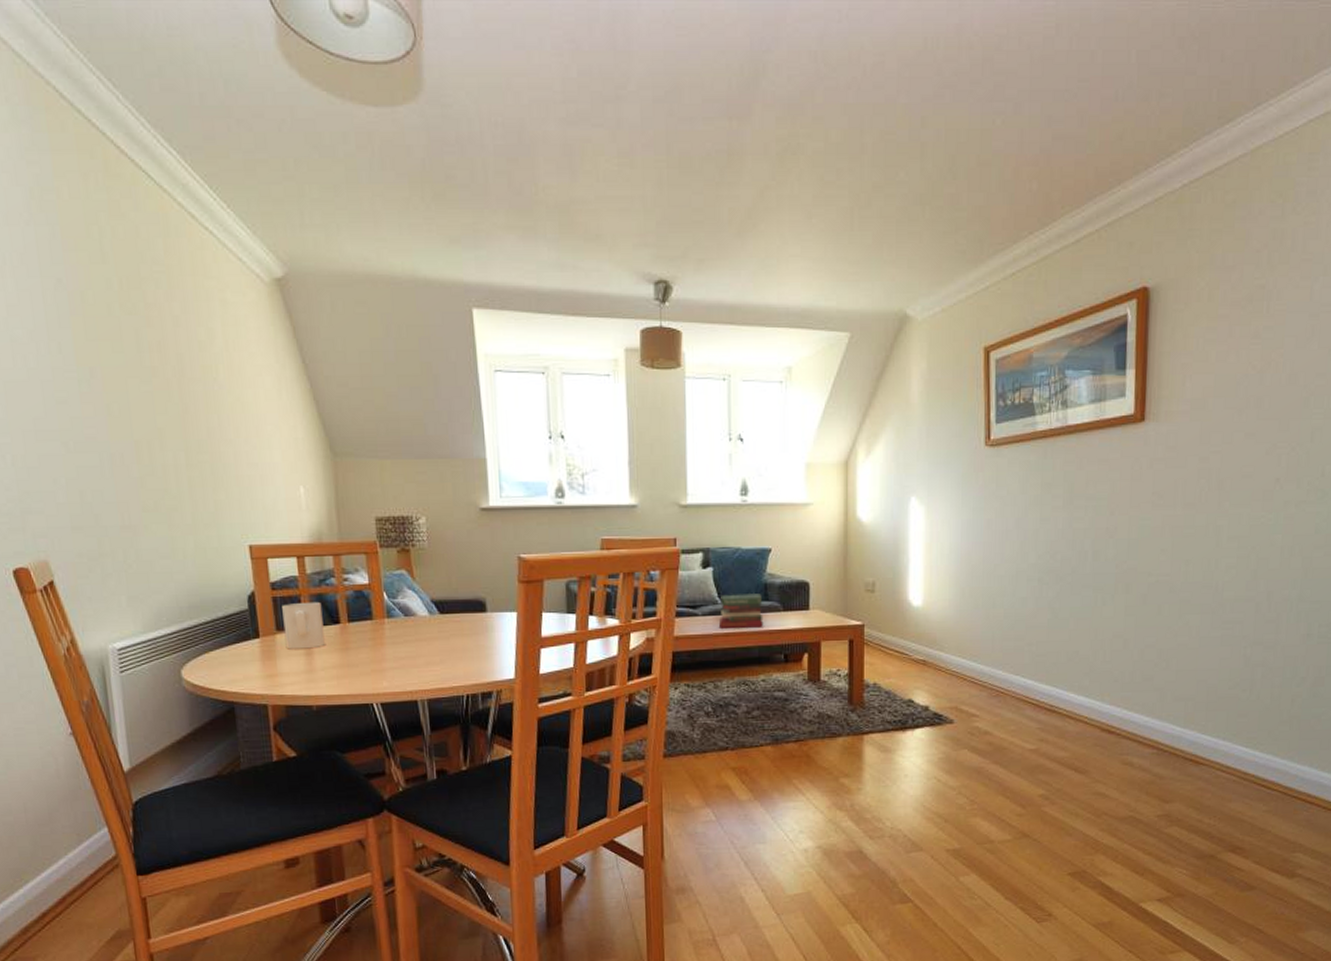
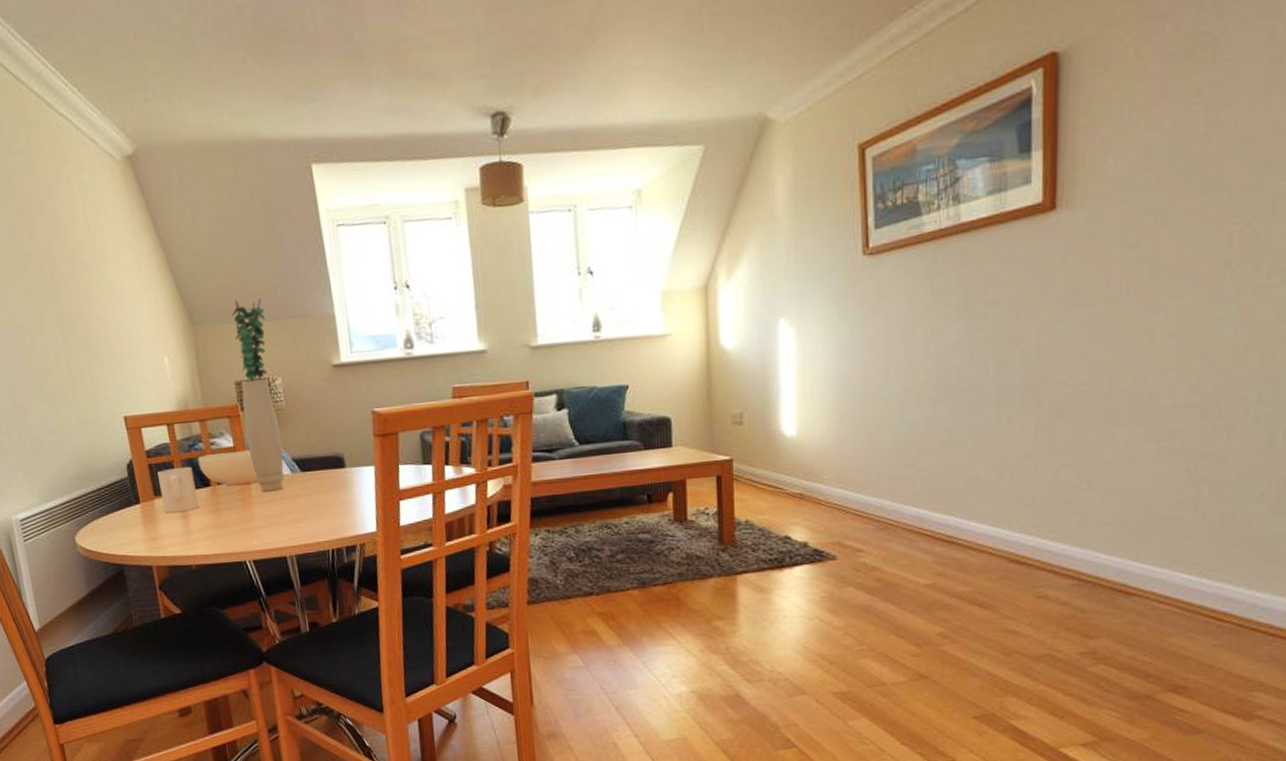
bowl: none [328,588,392,625] -> present [198,450,257,486]
vase: none [376,434,422,634] -> present [231,298,284,493]
books: present [718,592,763,630] -> none [576,432,624,473]

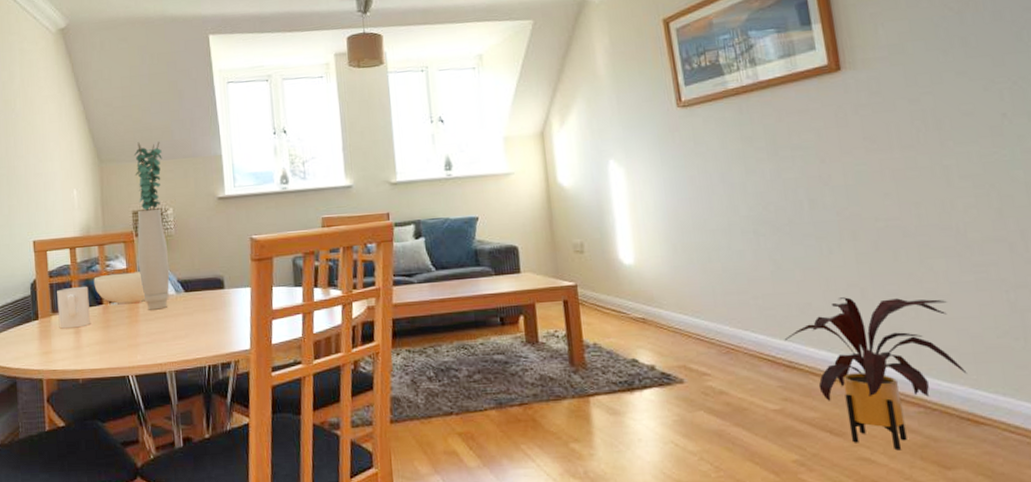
house plant: none [946,469,1129,622] -> present [784,297,968,451]

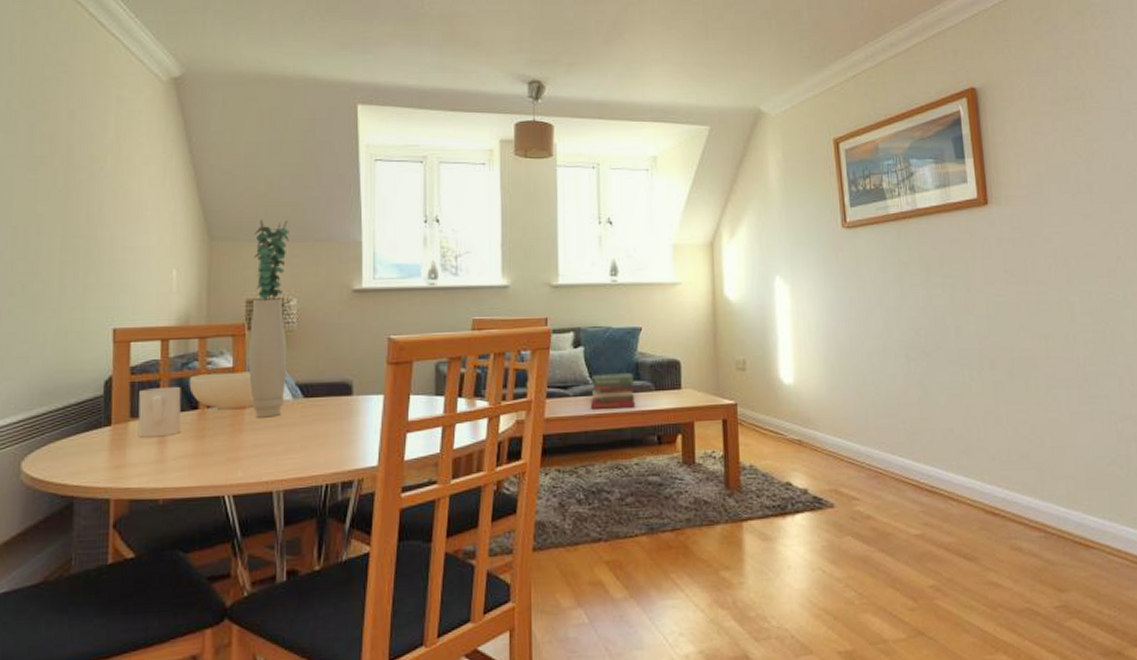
books: none [433,259,477,296] -> present [590,372,636,411]
house plant: present [784,297,968,451] -> none [927,424,1081,575]

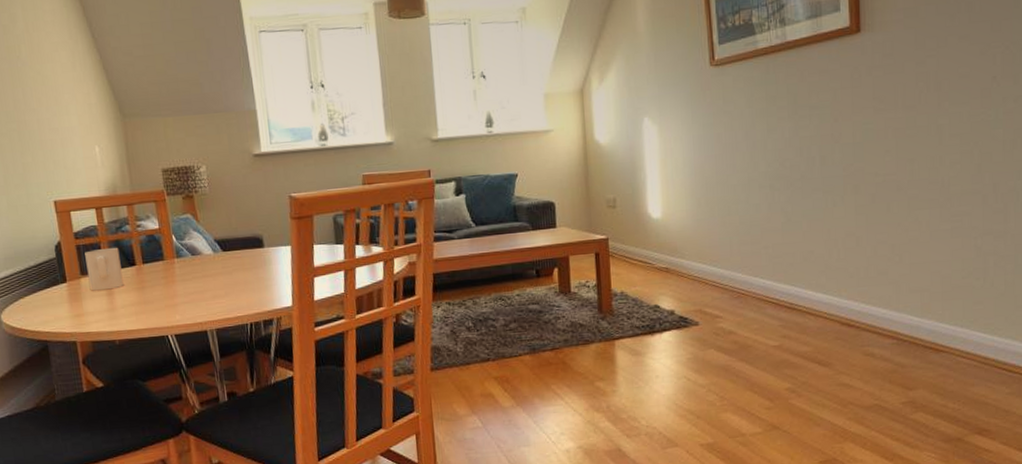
bowl: present [189,371,253,410] -> none [124,231,181,265]
vase: present [248,219,289,419] -> none [160,94,206,271]
books: present [590,372,636,411] -> none [473,215,515,251]

